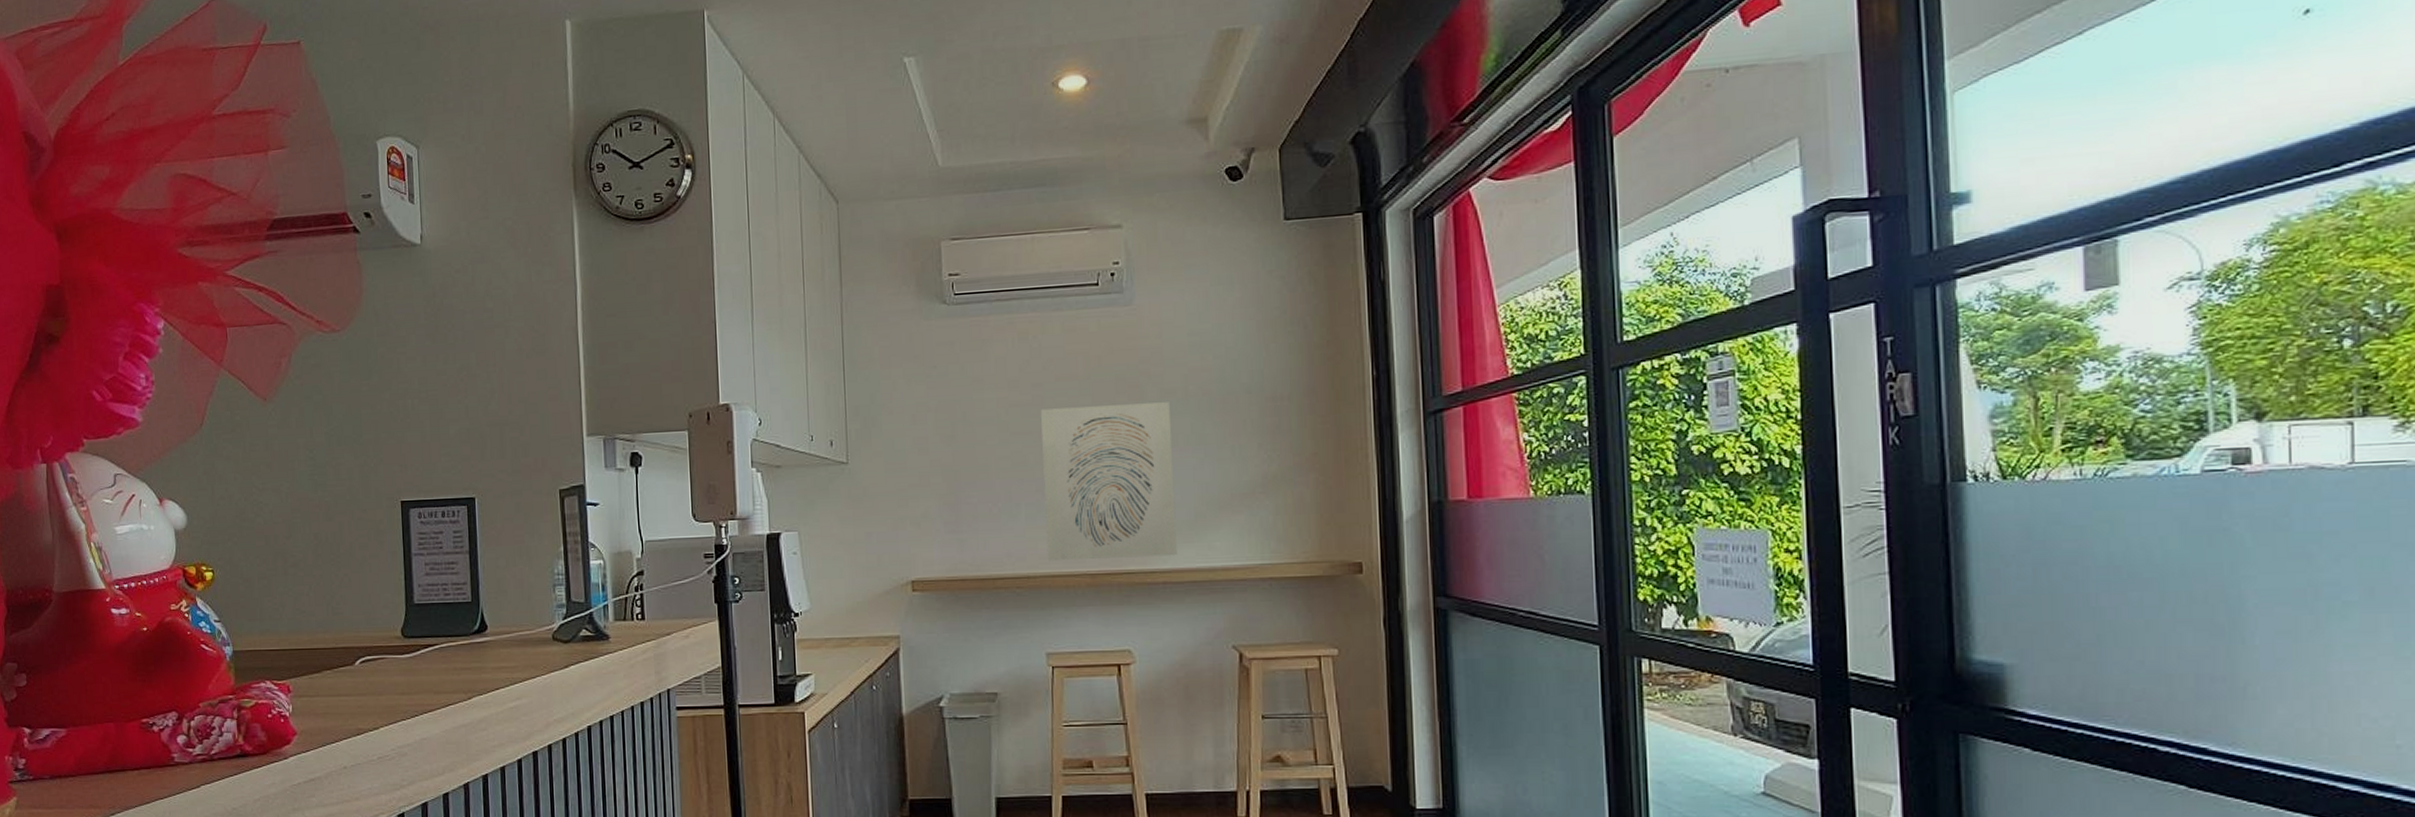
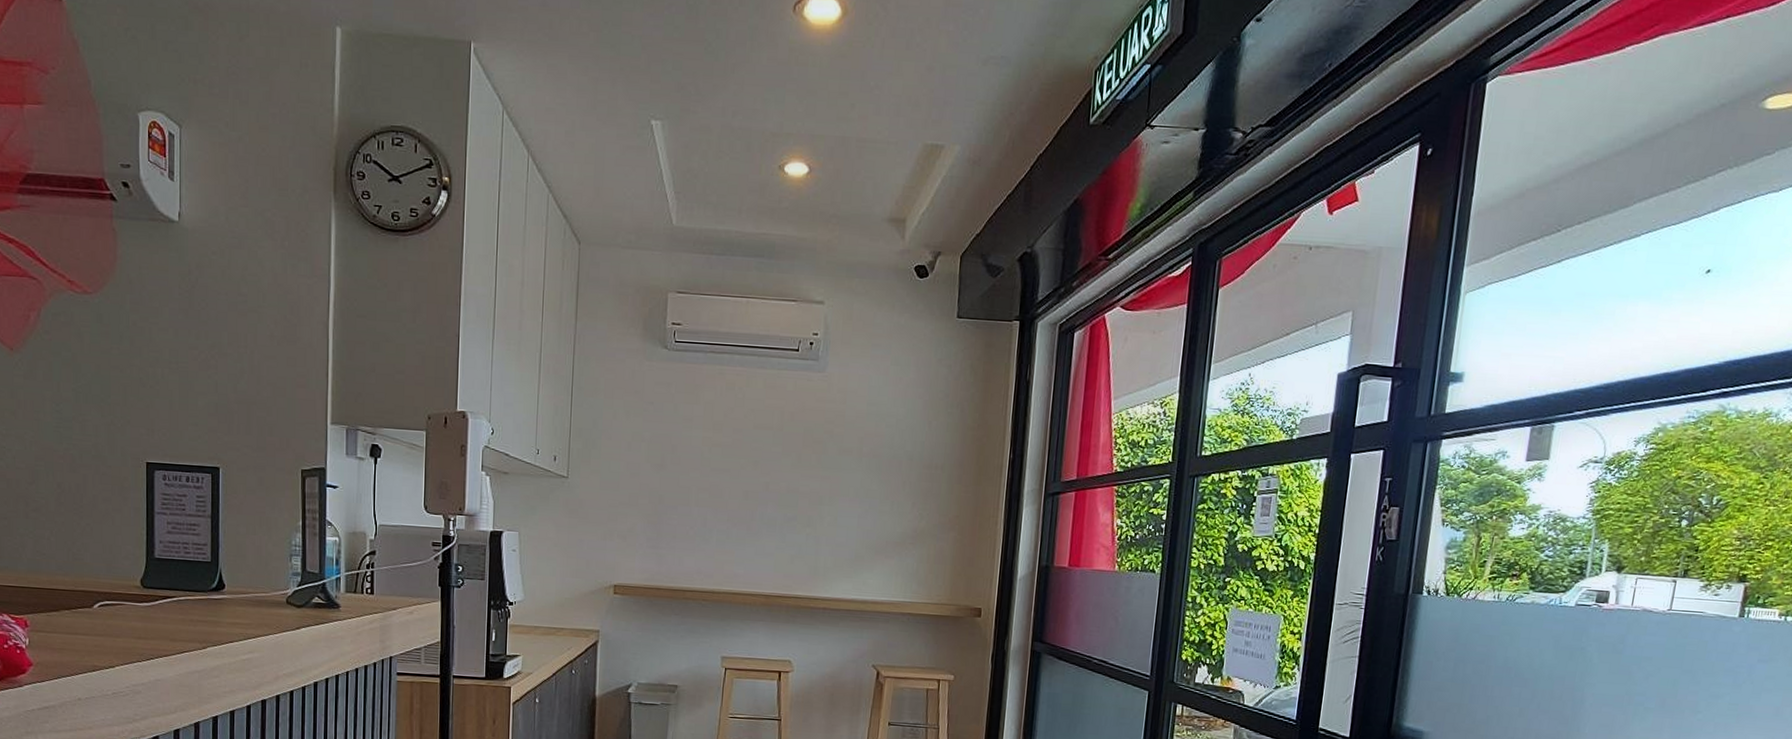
wall art: present [1040,402,1177,562] -> none [731,452,846,587]

